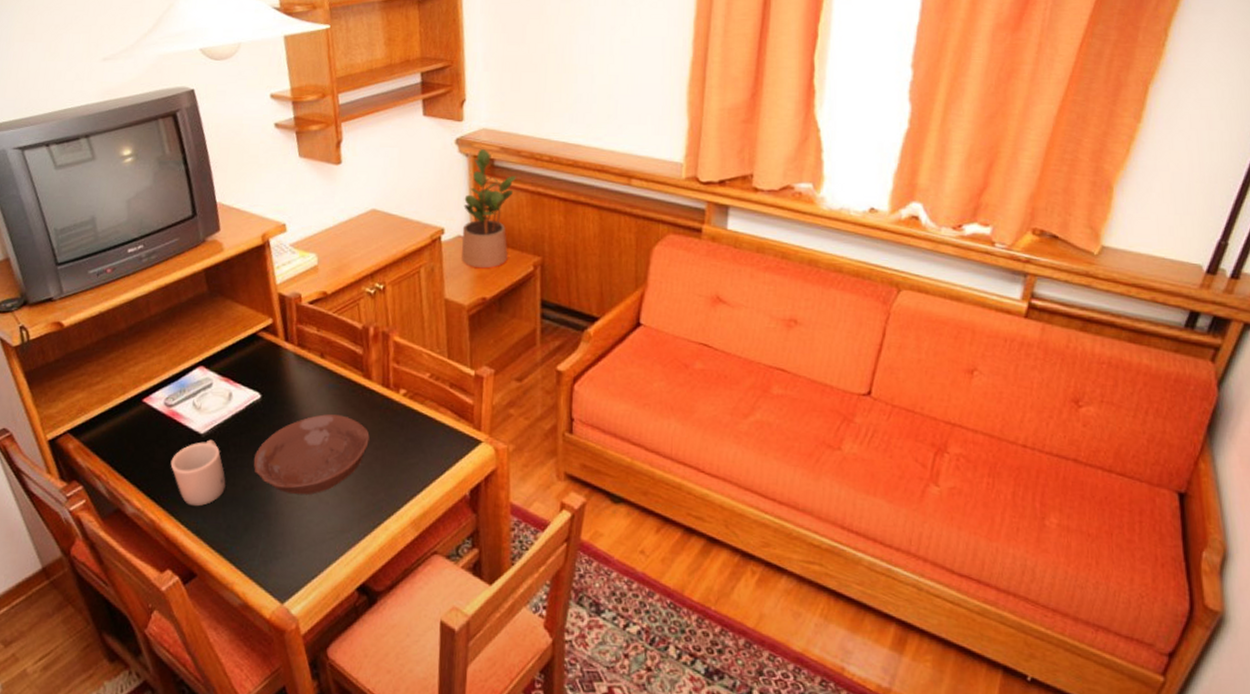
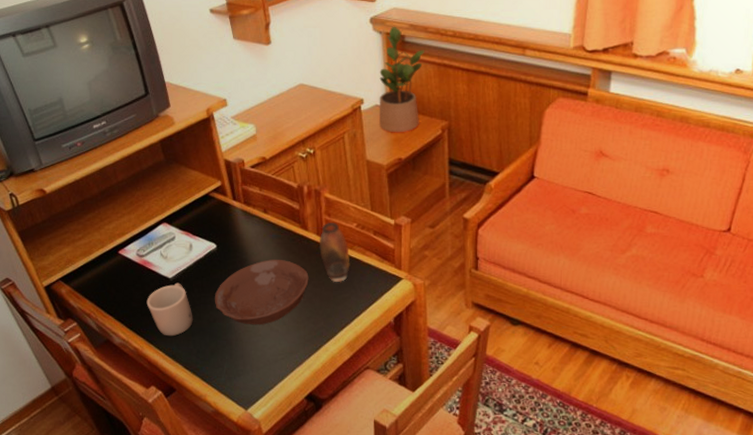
vase: none [384,370,420,445] -> present [319,222,350,283]

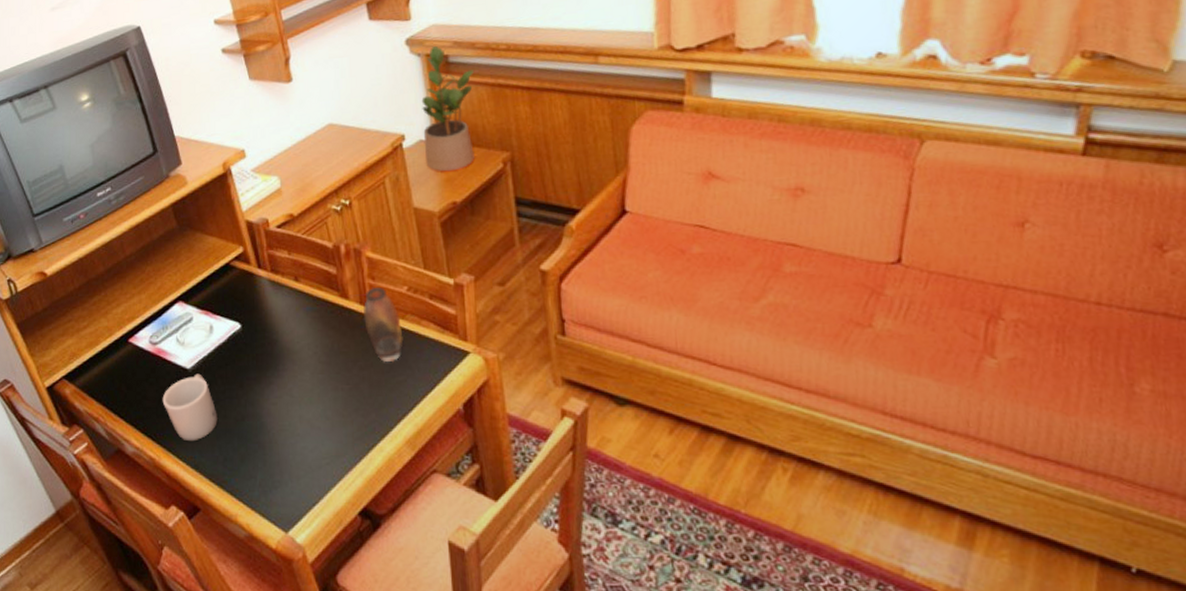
bowl: present [214,259,309,325] -> none [241,338,354,422]

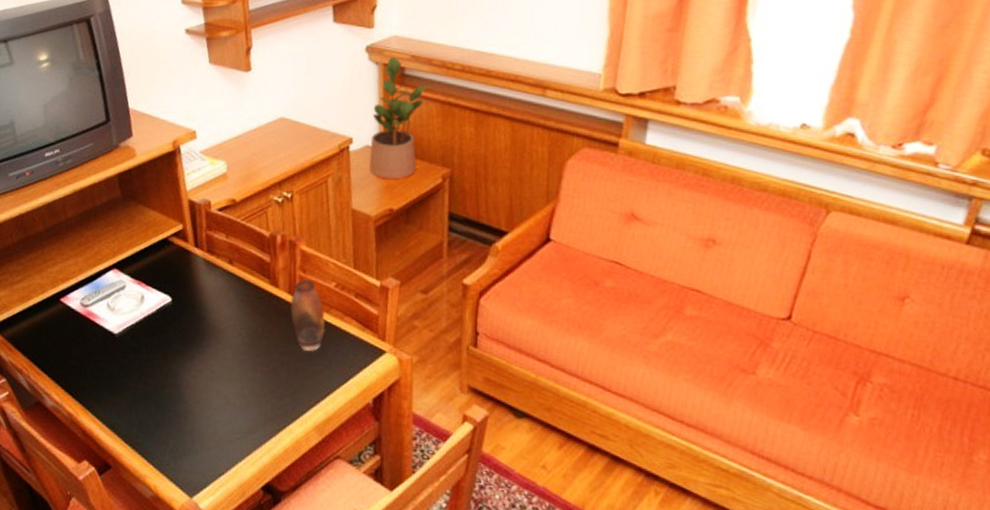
mug: present [162,373,217,442] -> none [86,339,139,403]

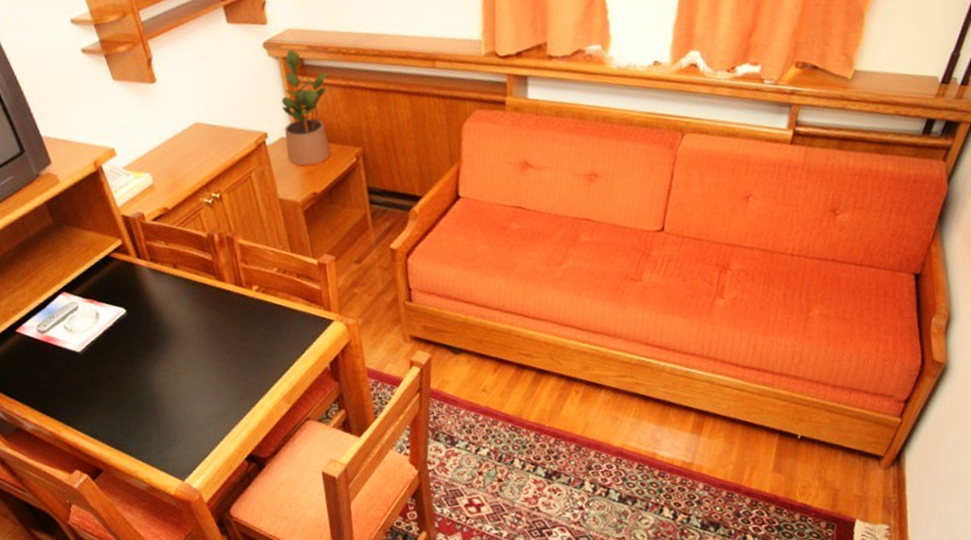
vase: present [290,279,326,353] -> none [238,270,276,334]

